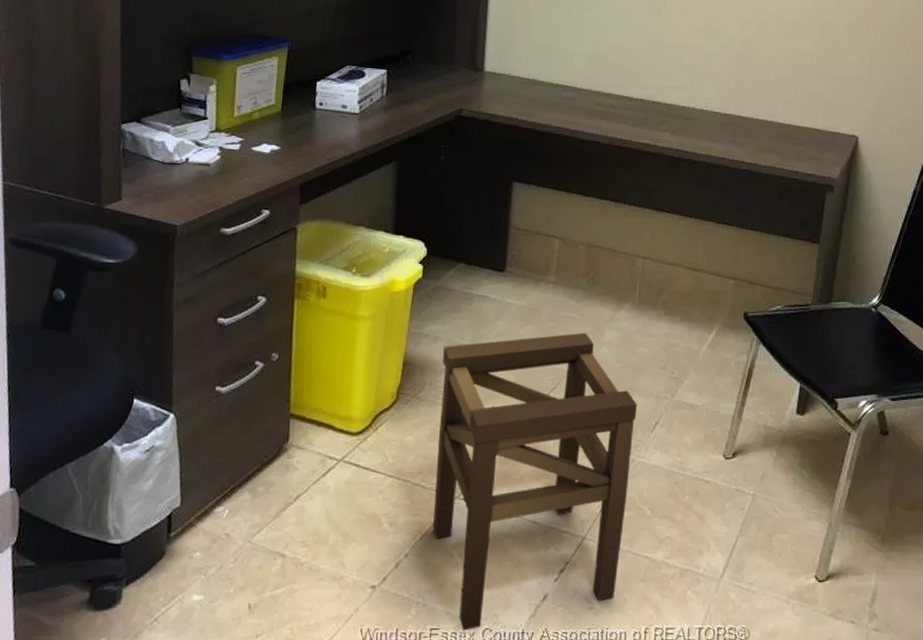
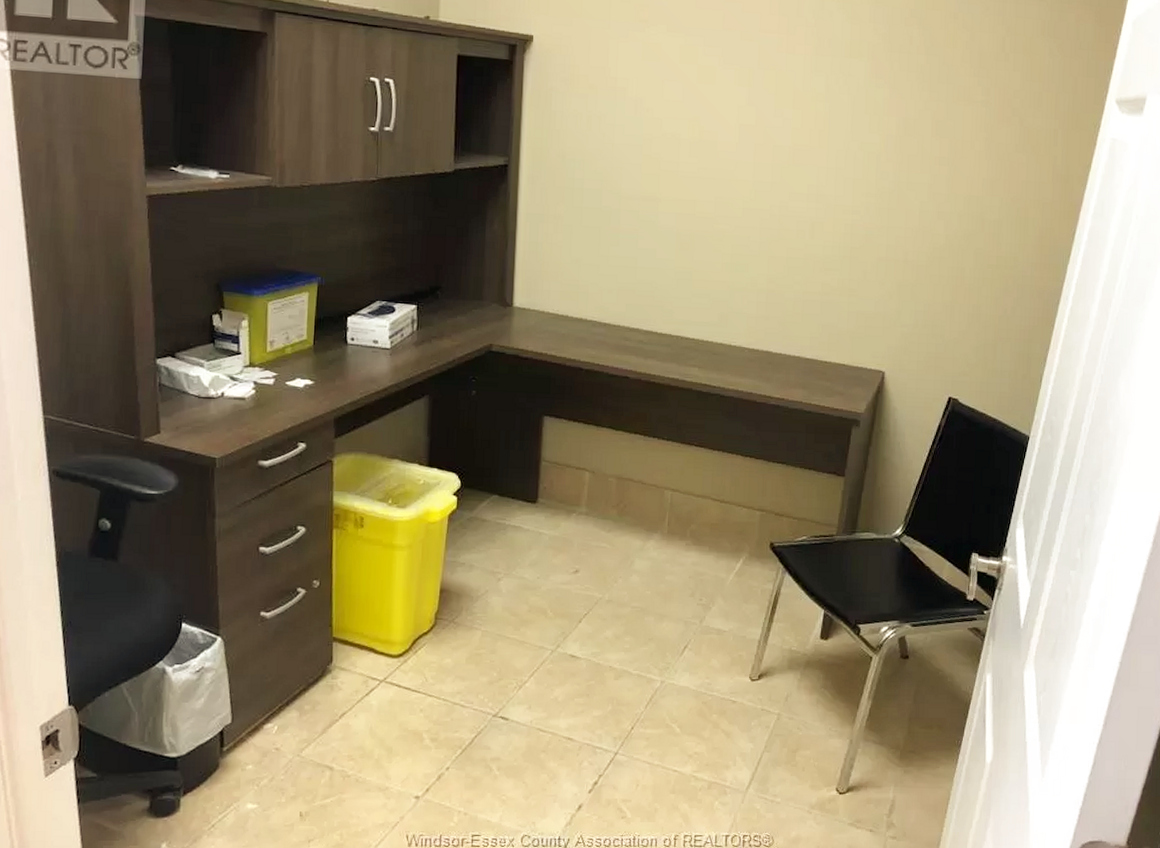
stool: present [433,332,637,631] -> none [472,561,666,837]

